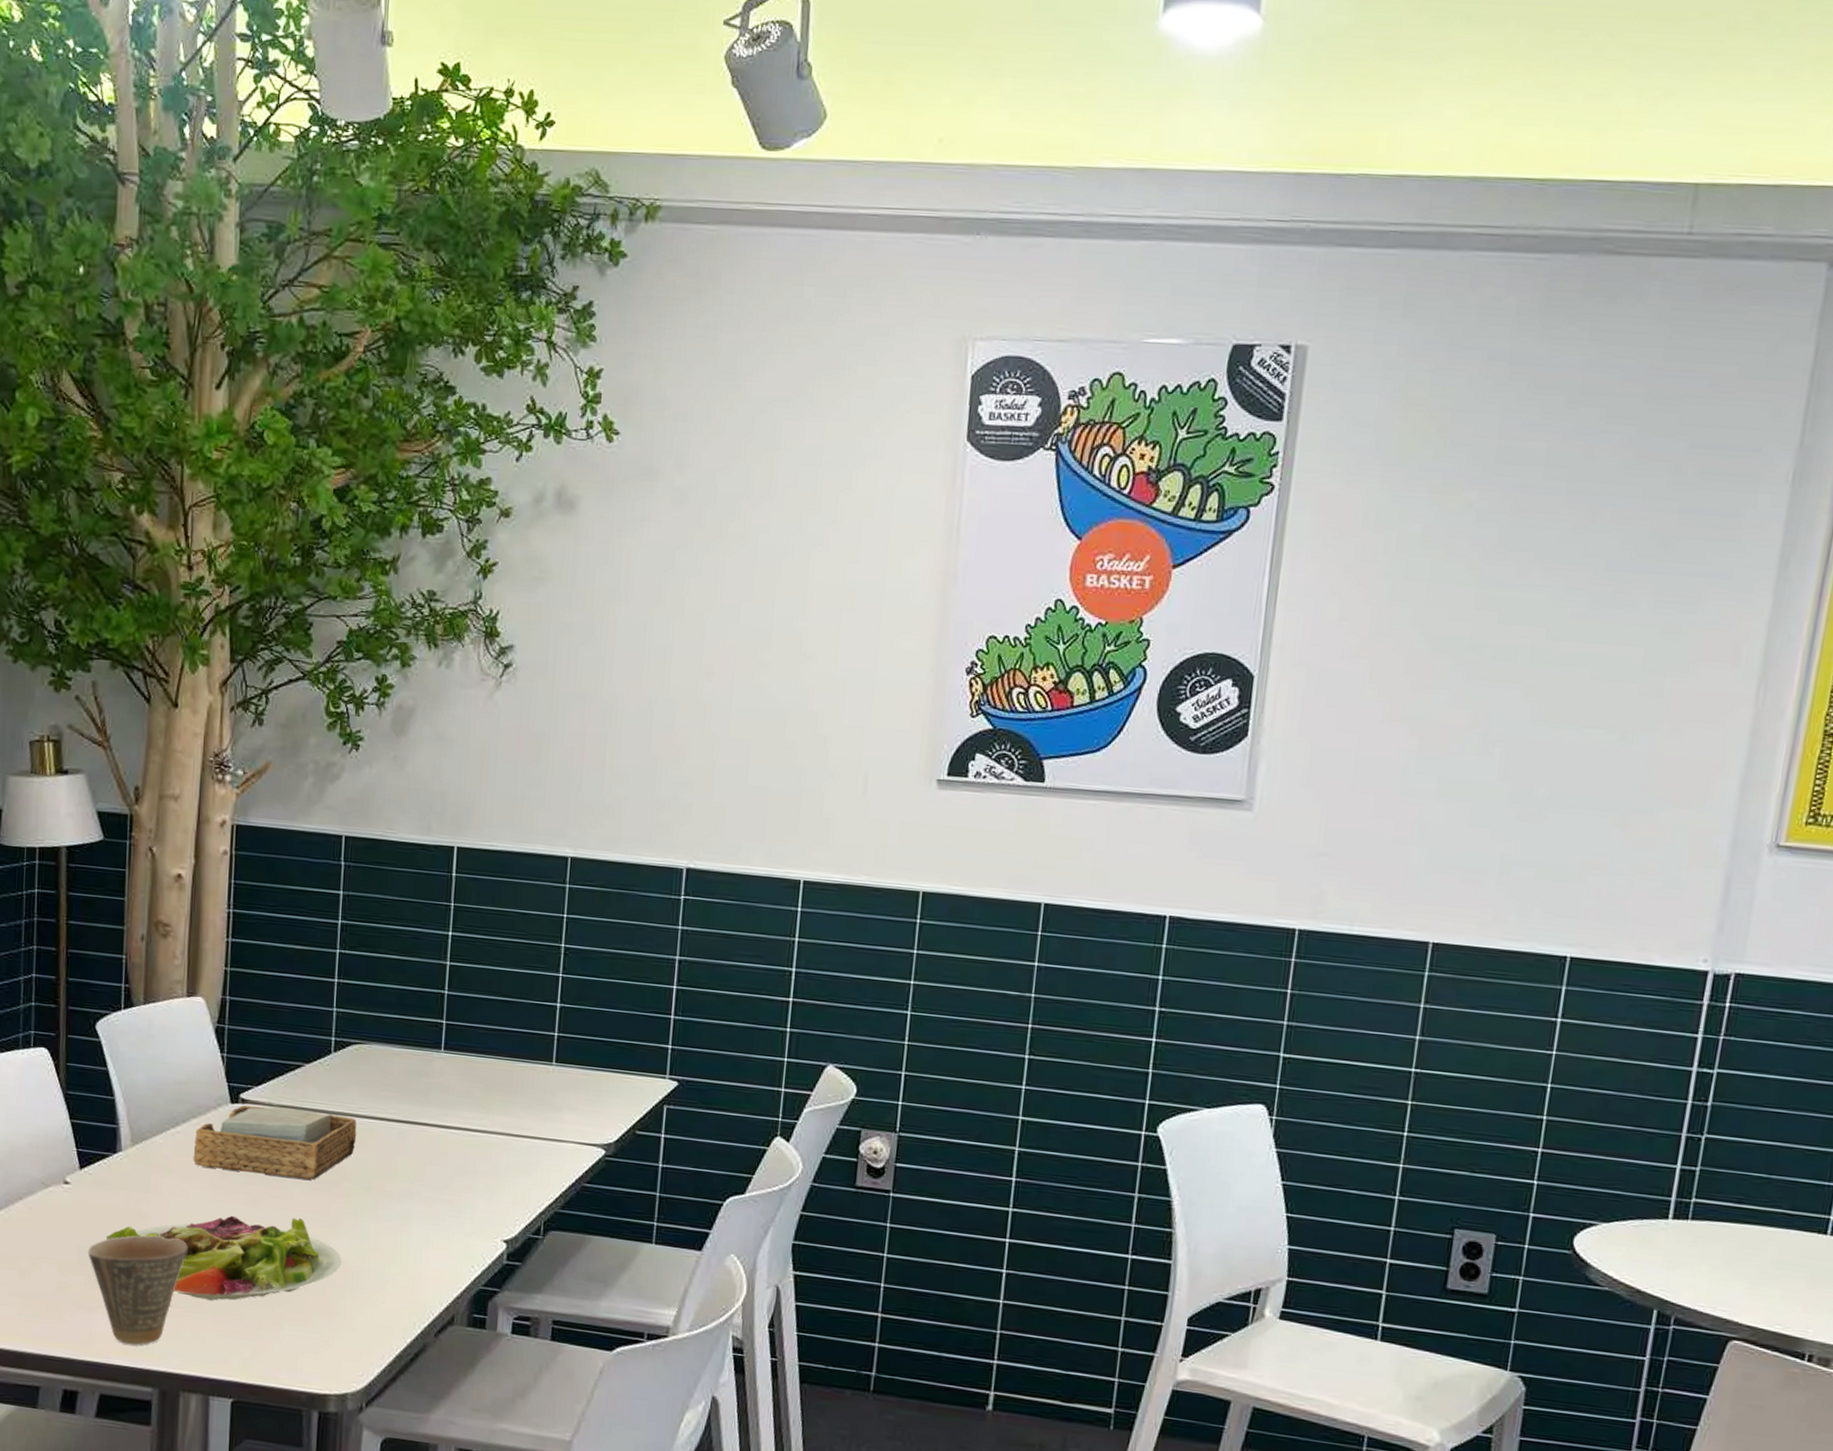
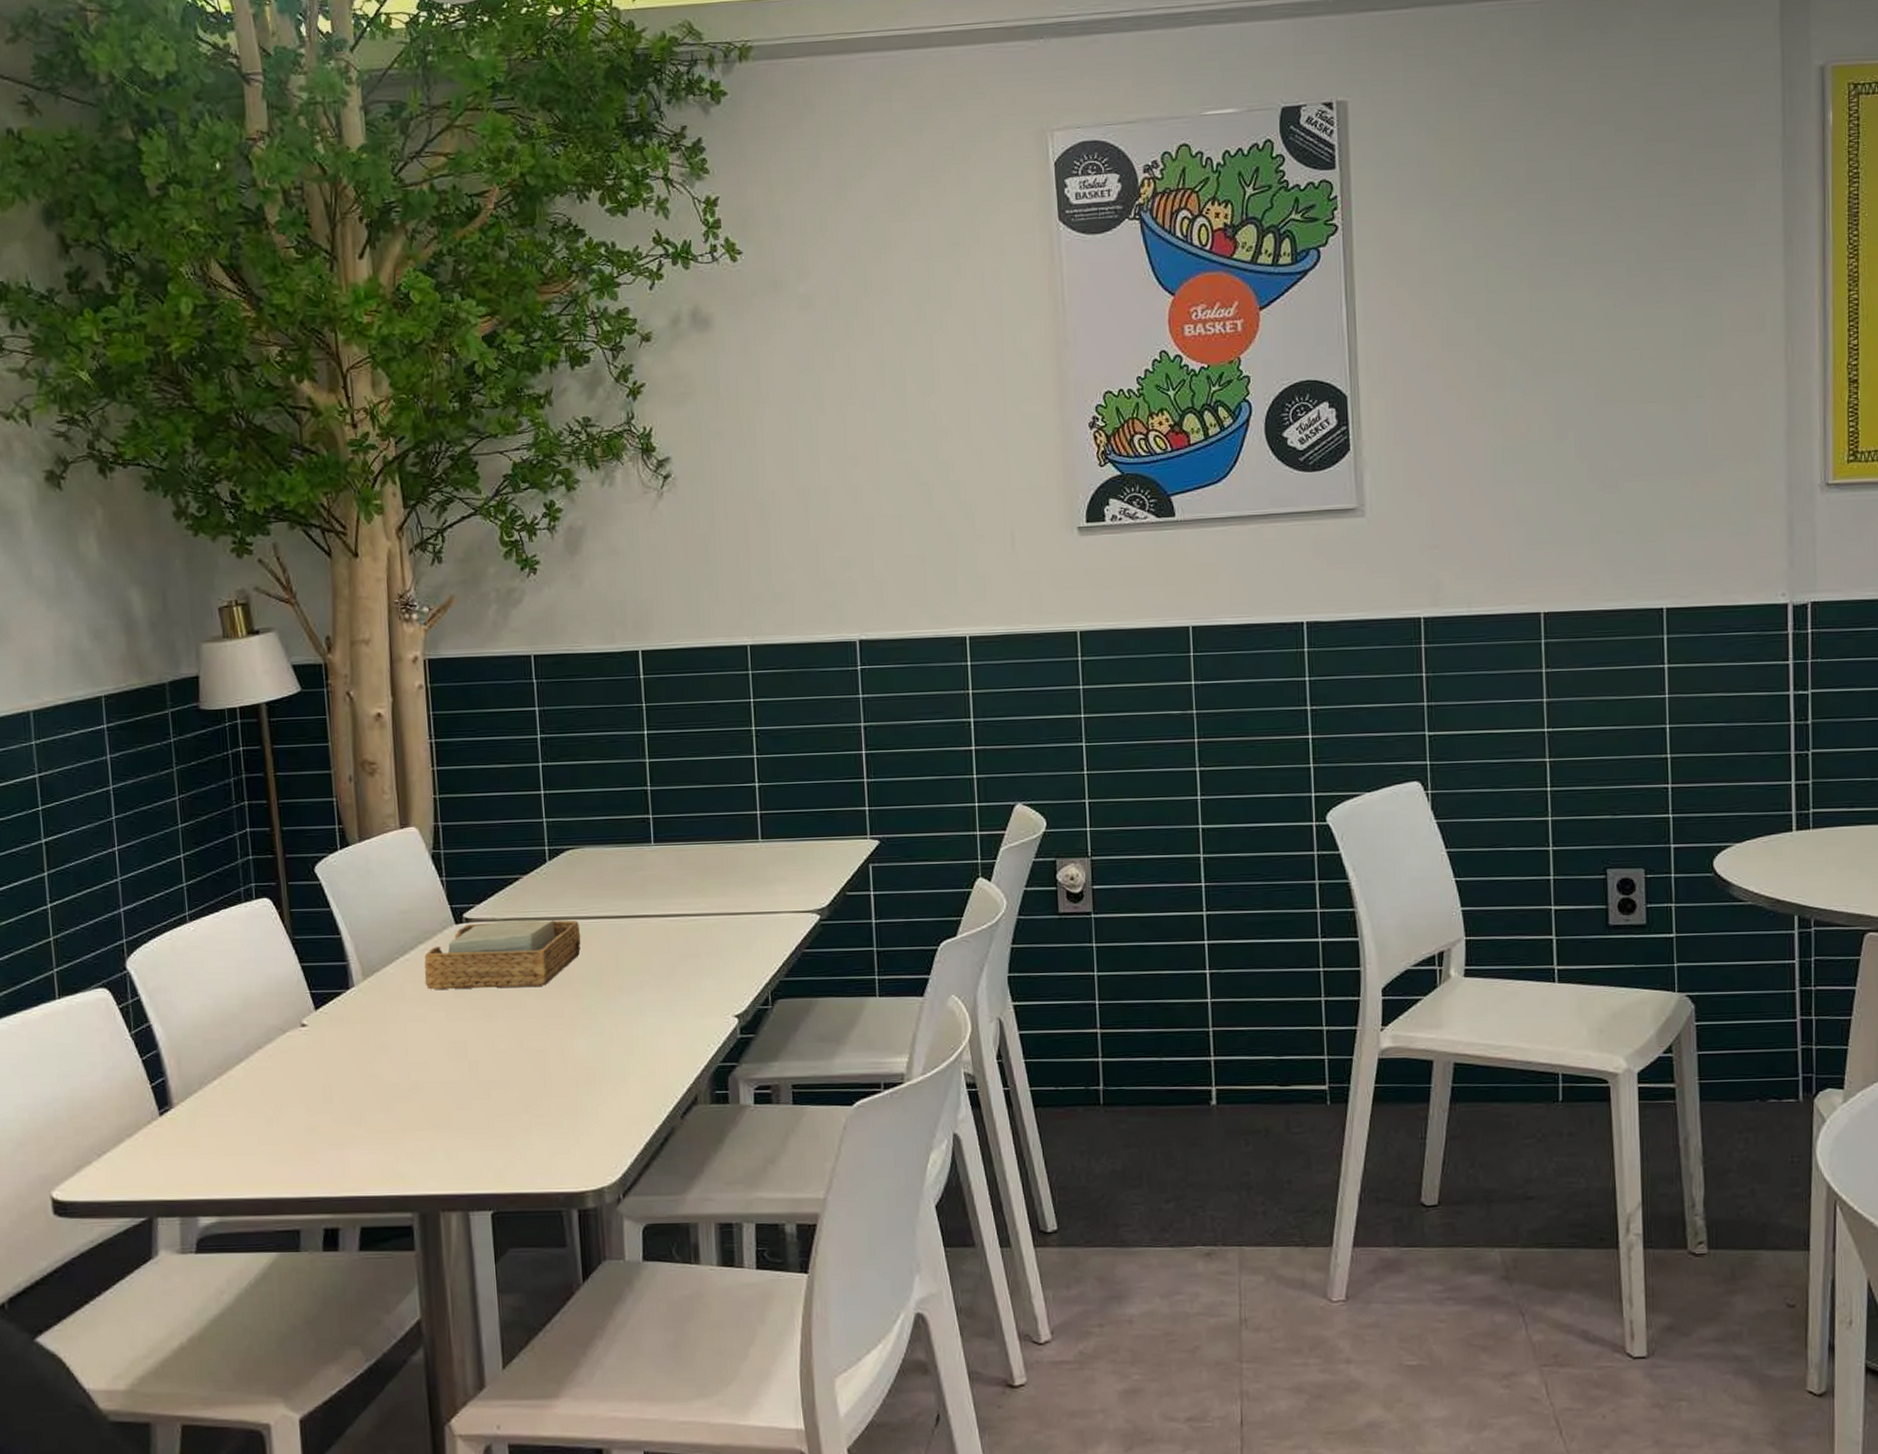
cup: present [88,1235,188,1345] -> none [332,1063,431,1174]
salad plate: present [105,1215,342,1301] -> none [348,1025,582,1118]

